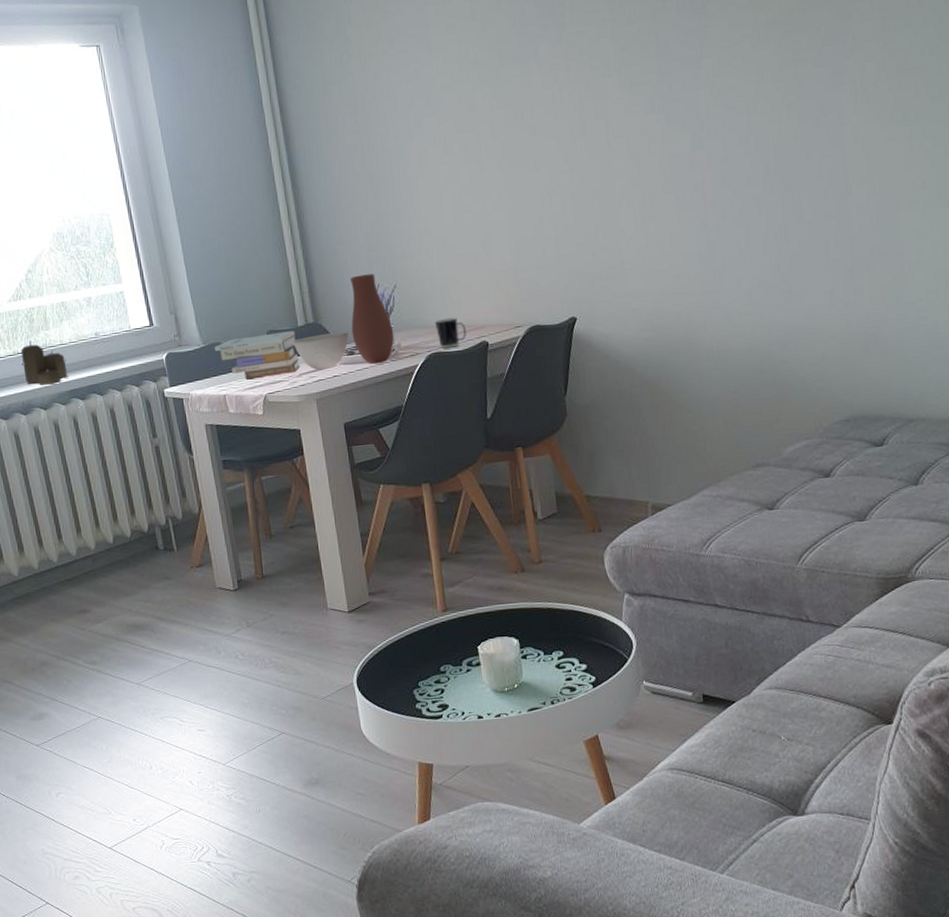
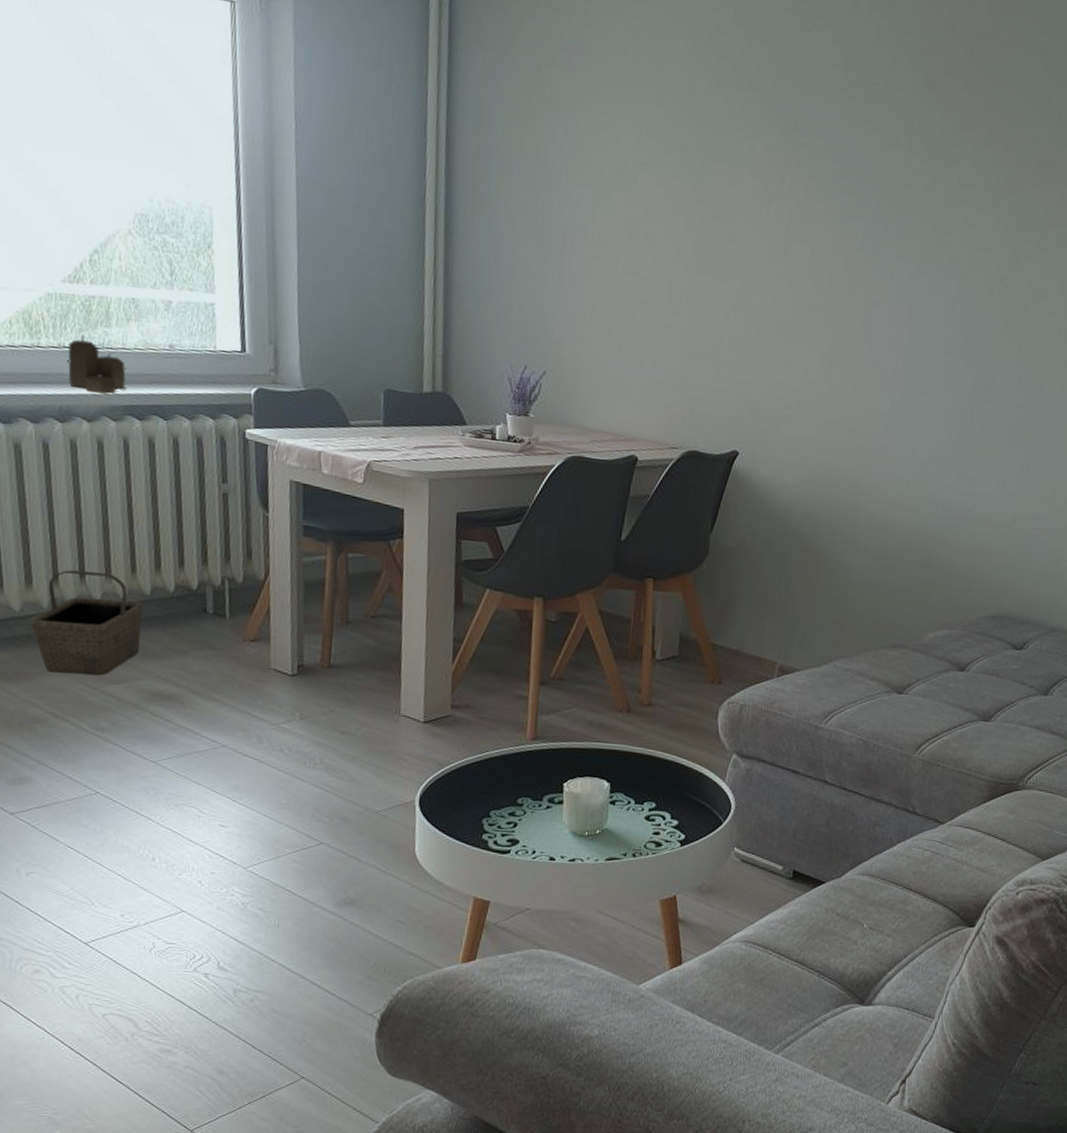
basket: none [27,531,113,622] -> present [30,570,144,675]
books: present [214,331,301,380] -> none [316,389,419,444]
bowl: present [292,331,349,371] -> none [412,406,481,448]
vase: present [350,274,394,365] -> none [484,350,534,455]
mug: present [434,317,466,348] -> none [581,420,616,455]

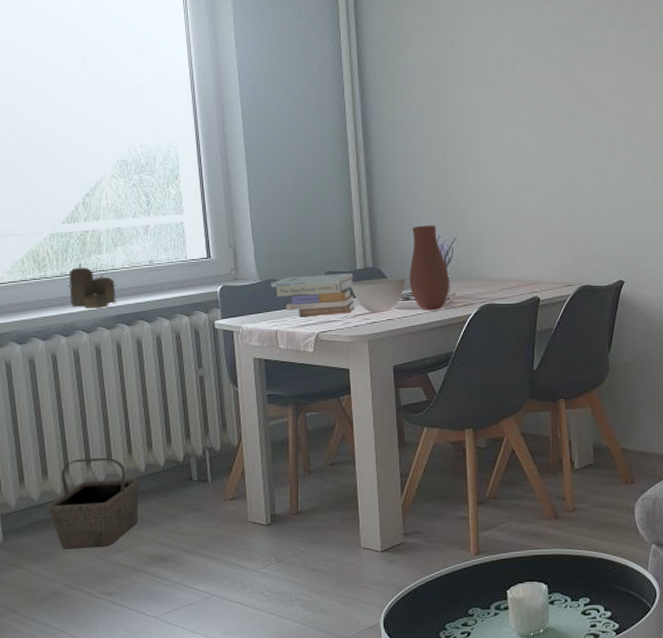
books: none [316,389,419,444] -> present [270,273,356,317]
bowl: none [412,406,481,448] -> present [349,277,406,313]
vase: none [484,350,534,455] -> present [409,225,450,311]

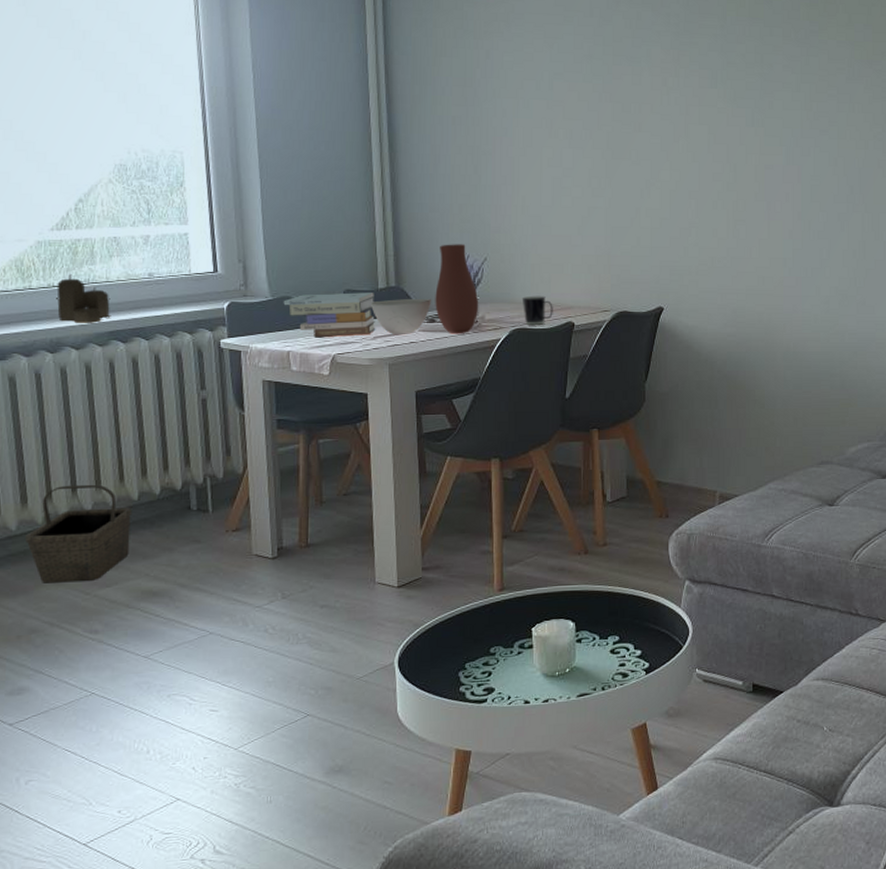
mug: none [490,272,520,300] -> present [522,295,553,325]

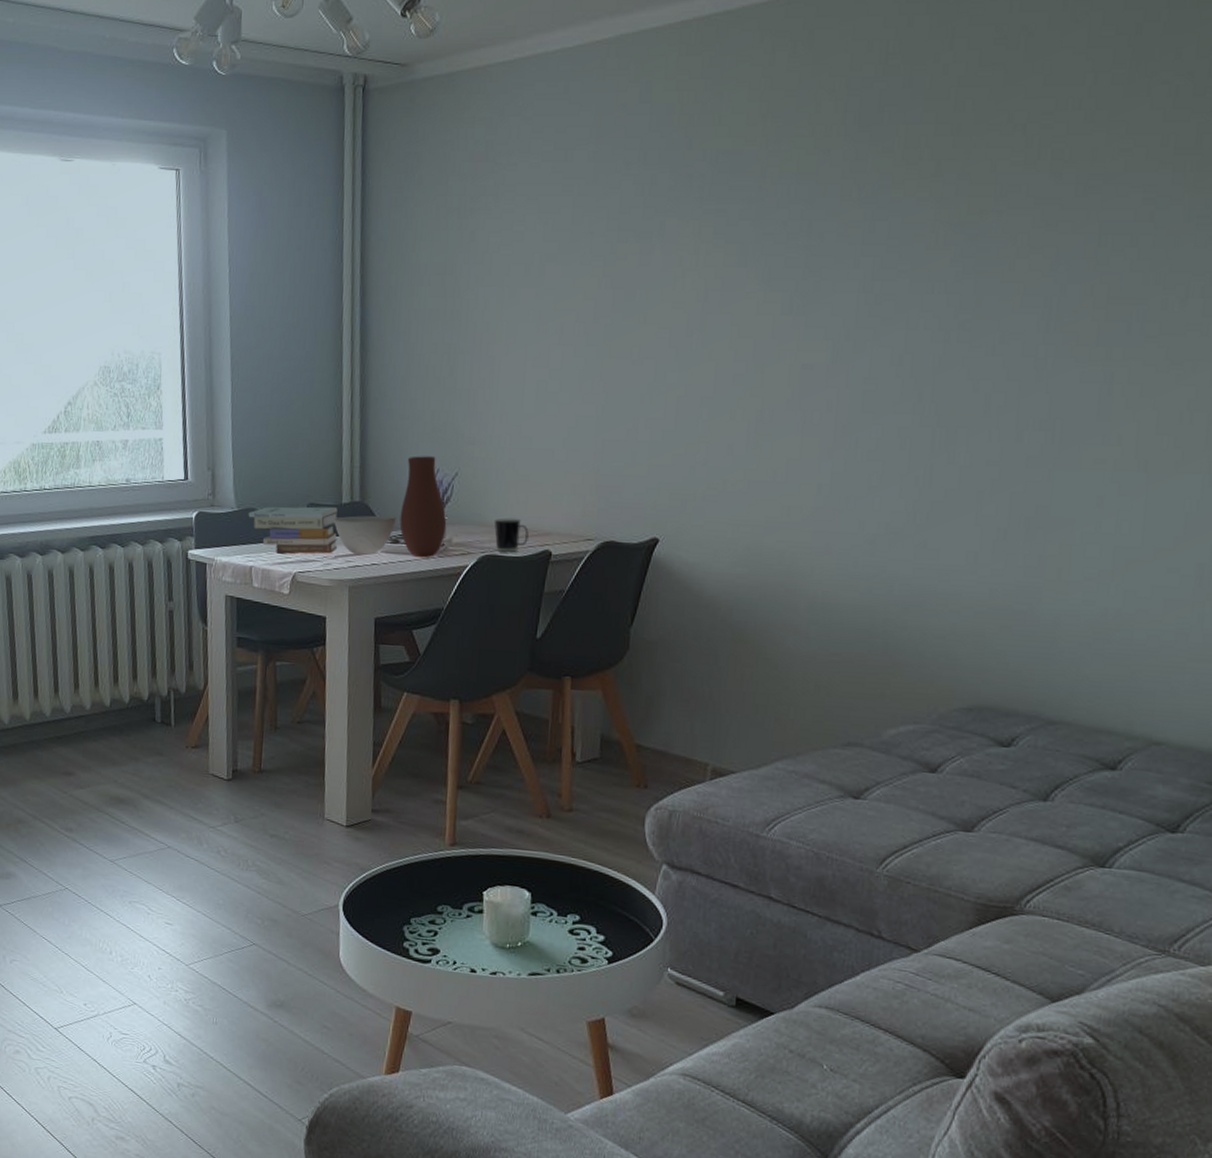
basket: present [26,484,132,583] -> none [16,685,105,780]
candle: present [57,274,110,323] -> none [47,477,92,527]

